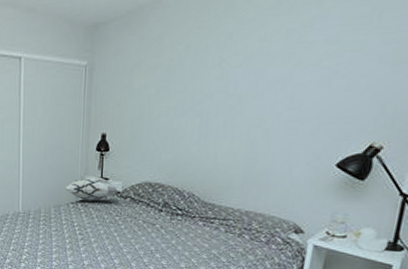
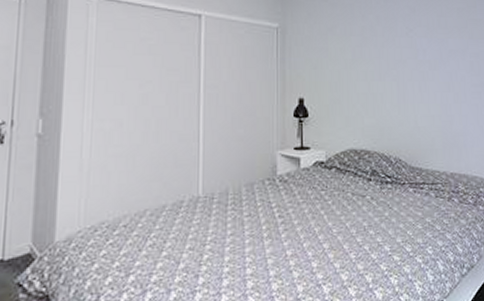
decorative pillow: present [66,174,119,202] -> none [259,144,323,176]

